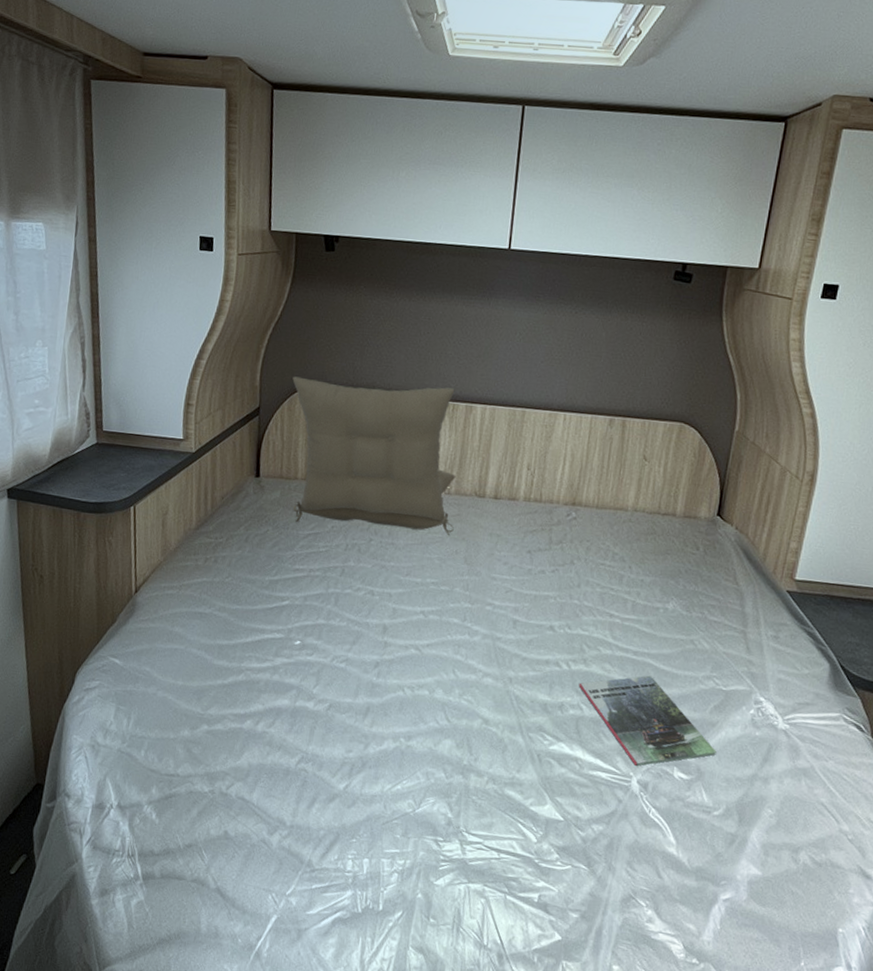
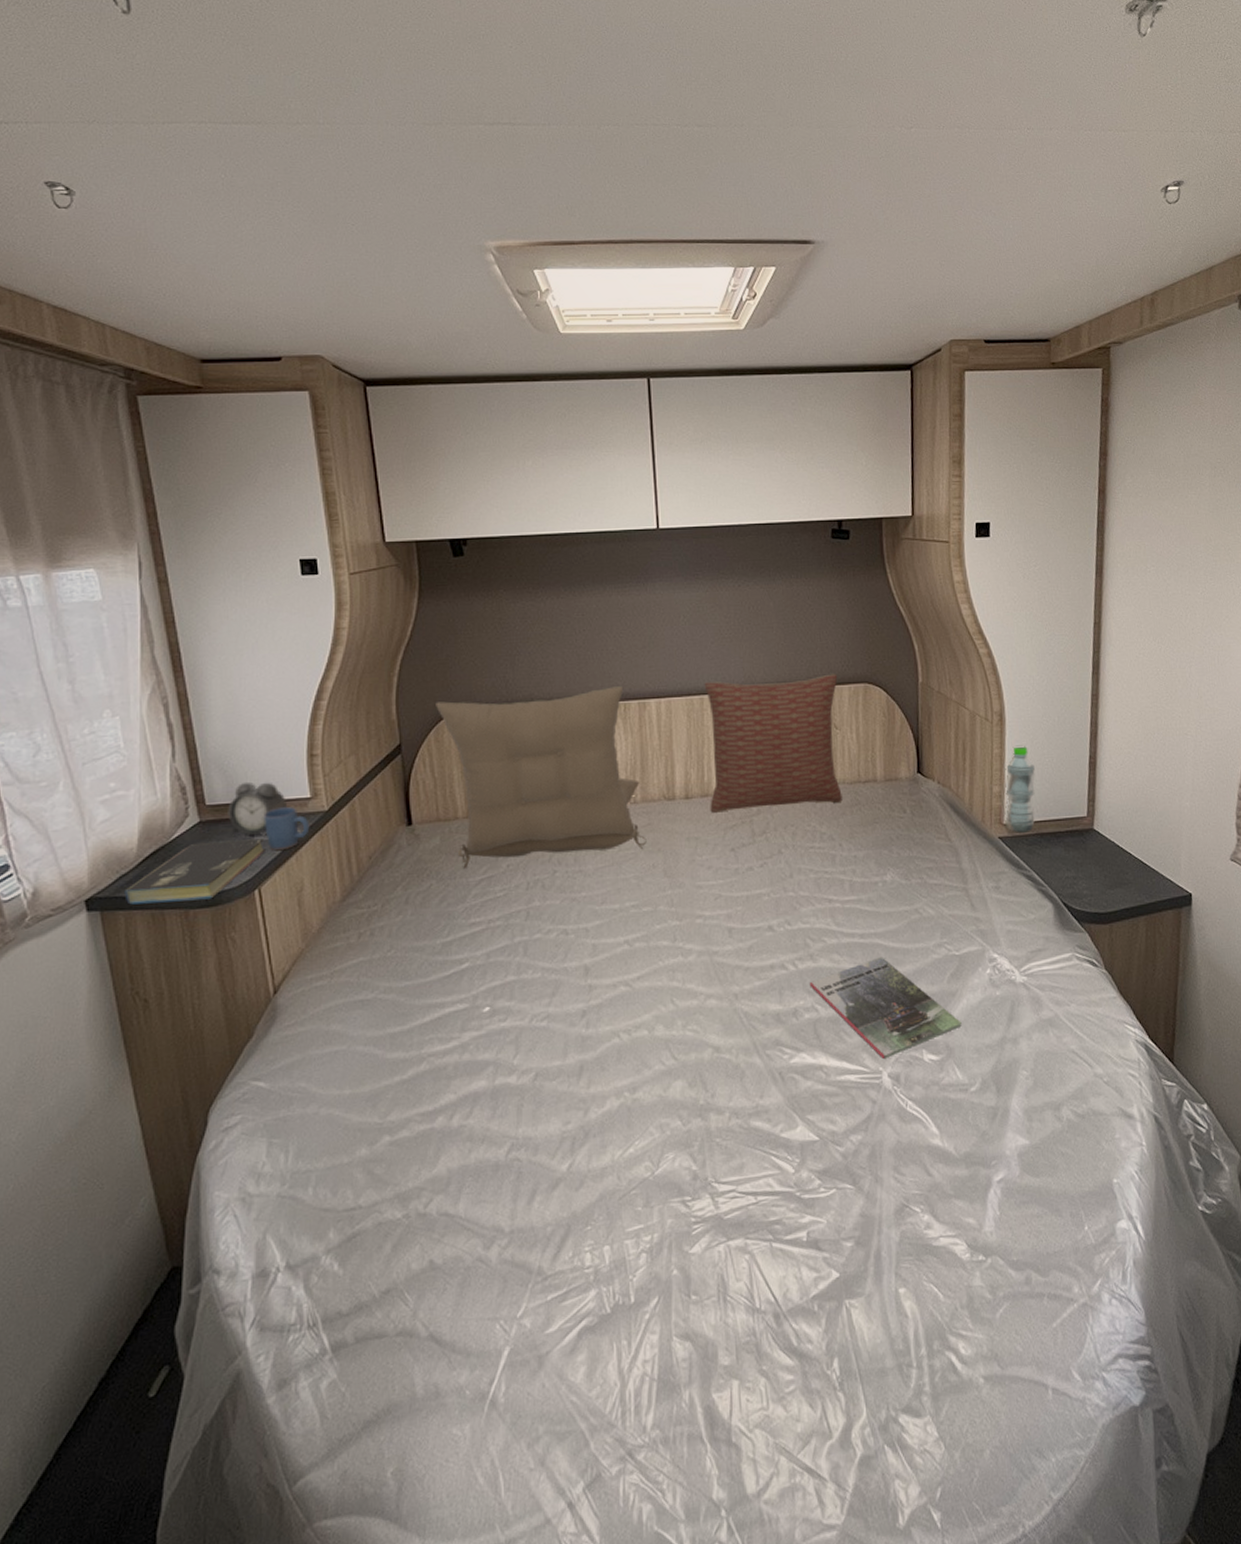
book: none [35,459,144,507] -> present [124,838,267,905]
alarm clock: none [118,417,165,463] -> present [228,781,288,836]
mug: none [144,443,180,479] -> present [263,807,310,851]
pillow: none [515,397,656,529] -> present [704,673,842,813]
water bottle: none [796,507,838,592] -> present [1004,745,1036,833]

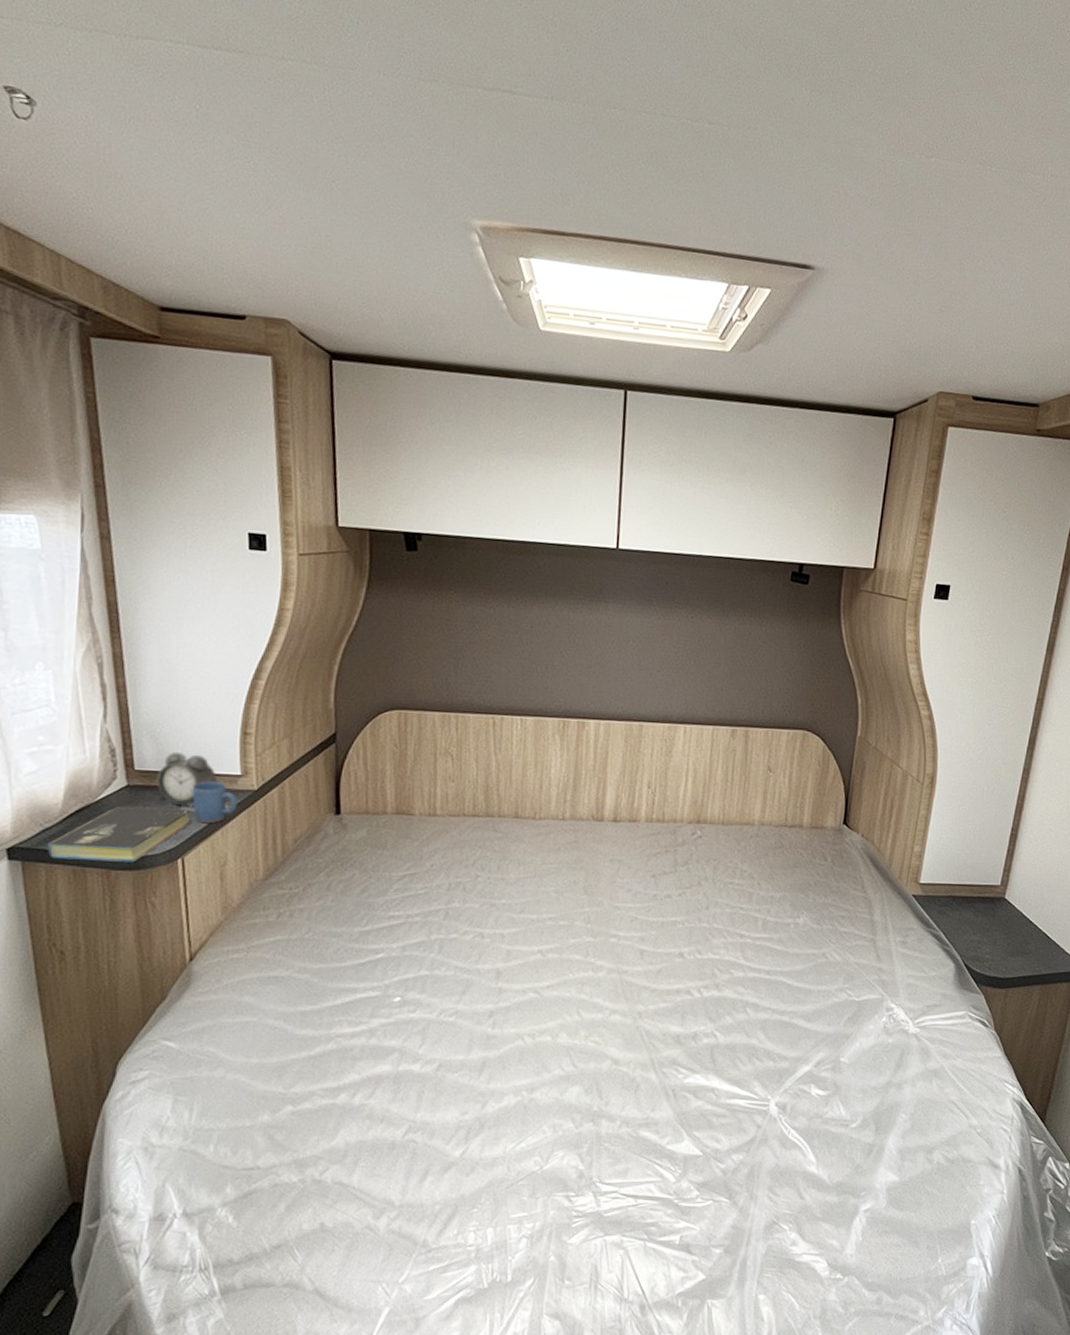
seat cushion: present [436,686,647,870] -> none [374,696,571,865]
pillow: present [704,673,842,813] -> none [636,710,778,843]
magazine: present [809,956,962,1059] -> none [712,994,852,1088]
water bottle: present [1004,745,1036,833] -> none [921,809,958,894]

